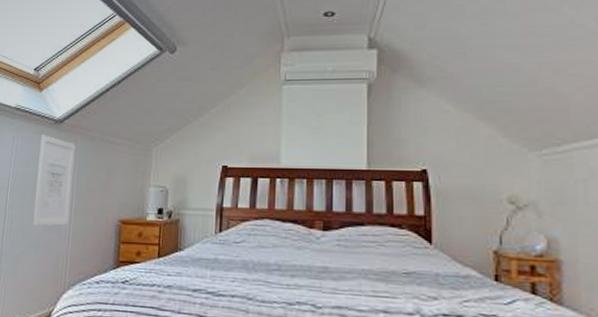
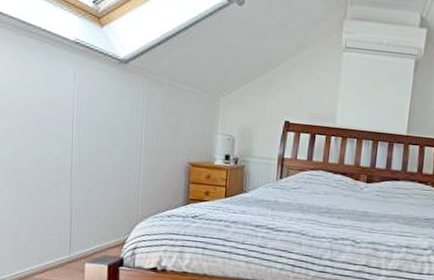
wall art: present [33,135,76,226] -> none [102,73,143,164]

